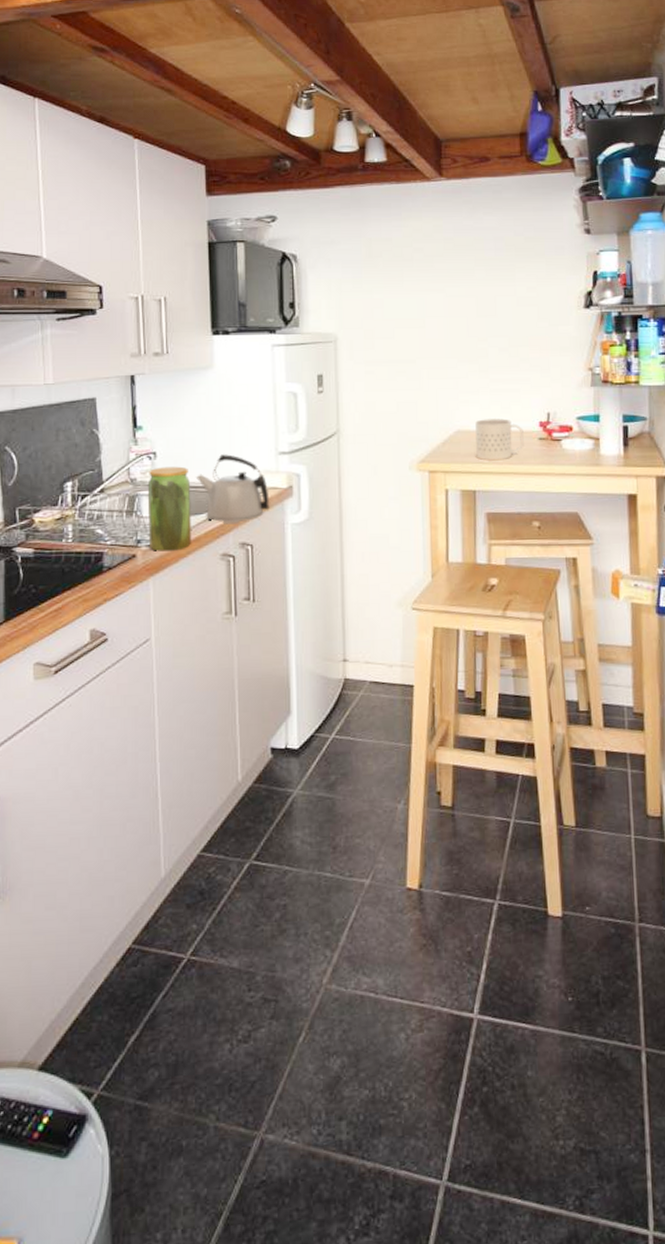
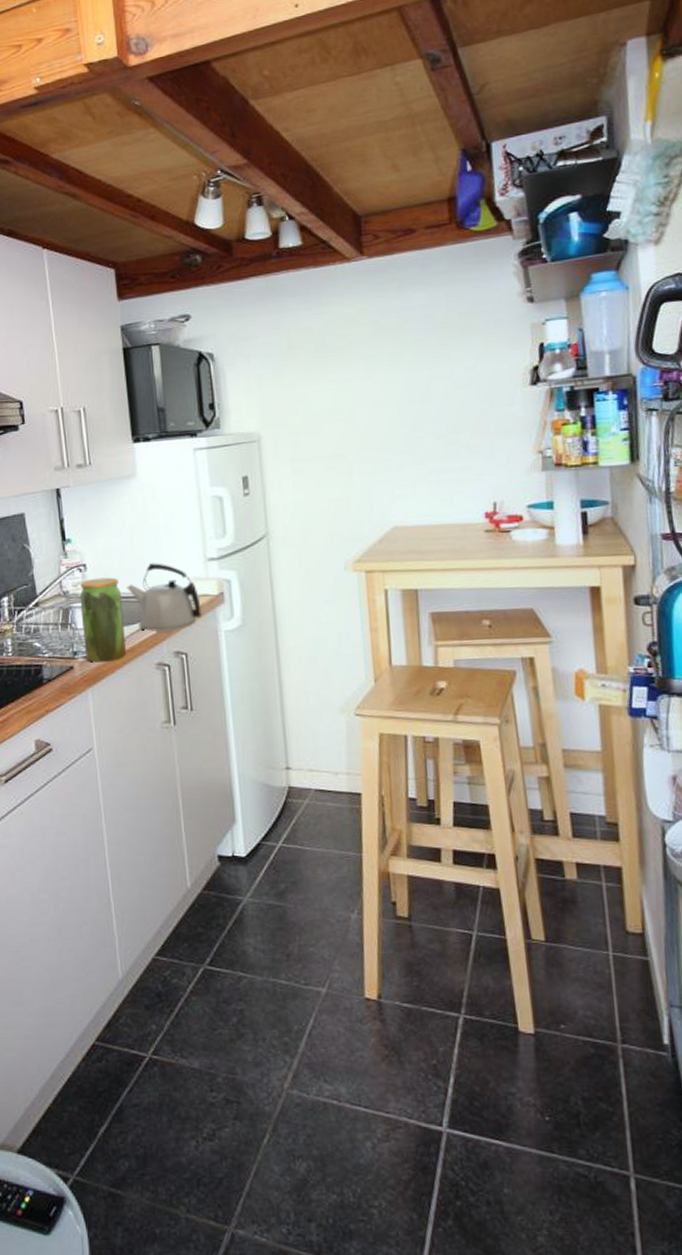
mug: present [475,418,524,461] -> none [413,511,469,558]

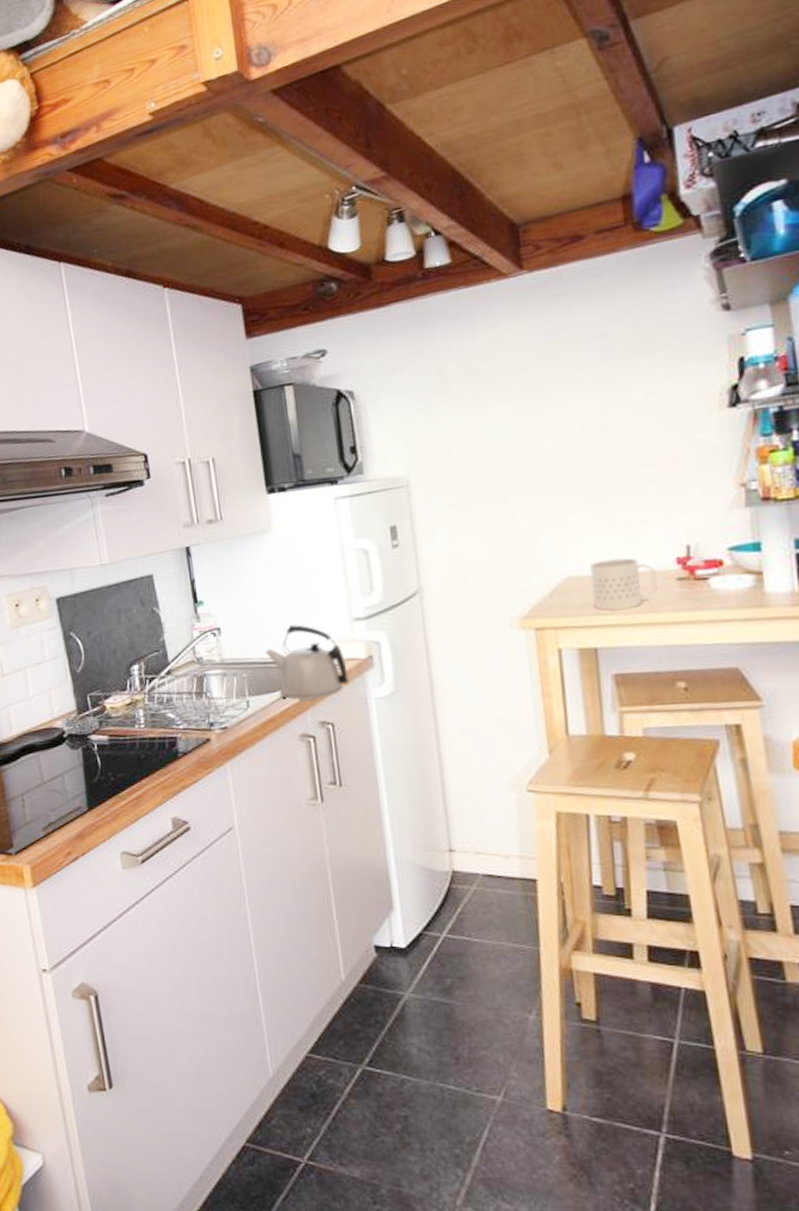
jar: present [79,577,127,664] -> none [214,641,268,735]
mug: none [413,511,469,558] -> present [590,558,658,611]

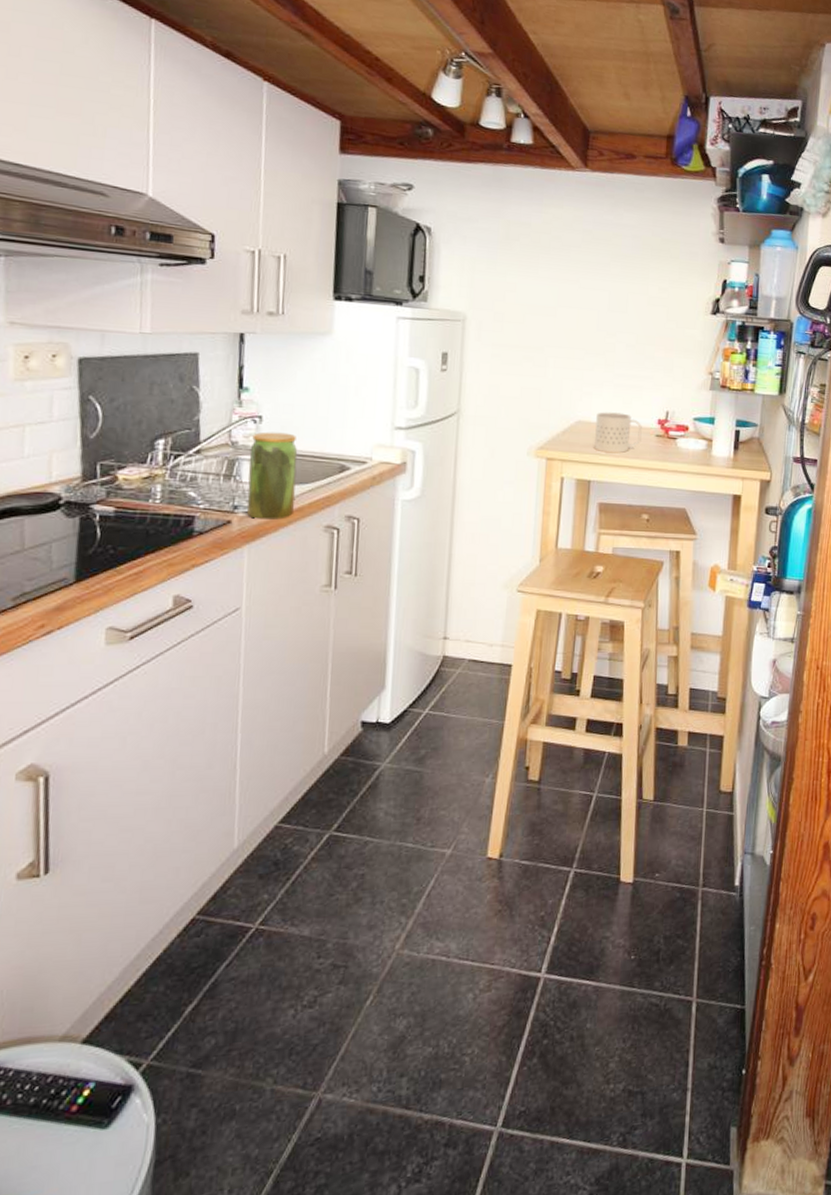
jar: none [214,641,268,735] -> present [246,432,298,521]
kettle: present [264,624,349,702] -> none [303,424,381,497]

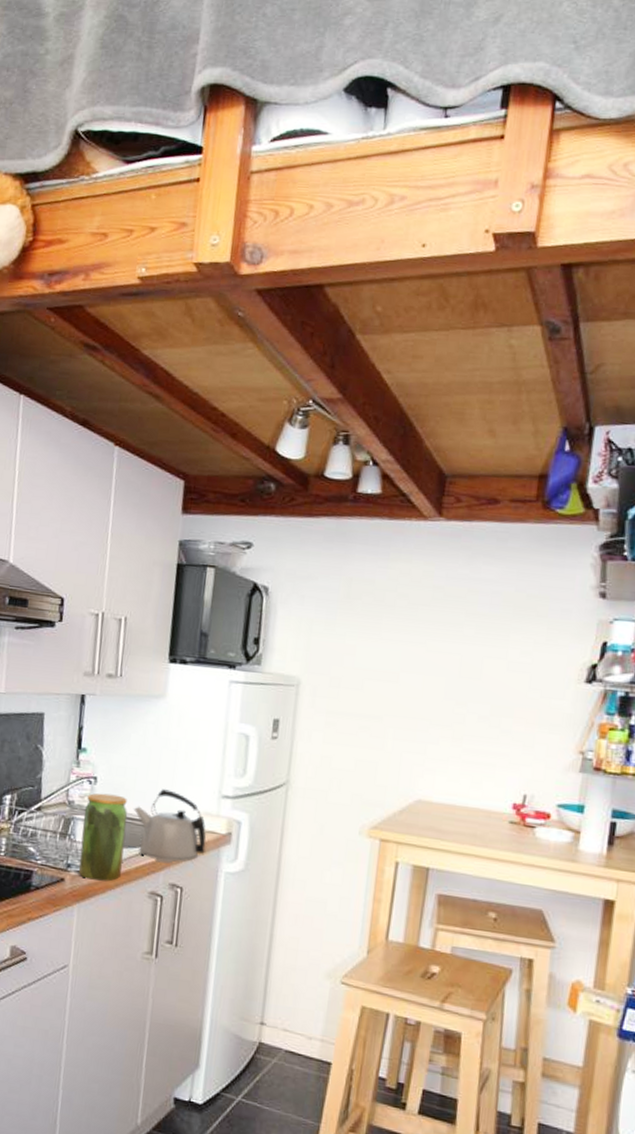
kettle: none [303,424,381,497] -> present [133,789,206,864]
mug: present [594,412,642,454] -> none [435,791,493,840]

